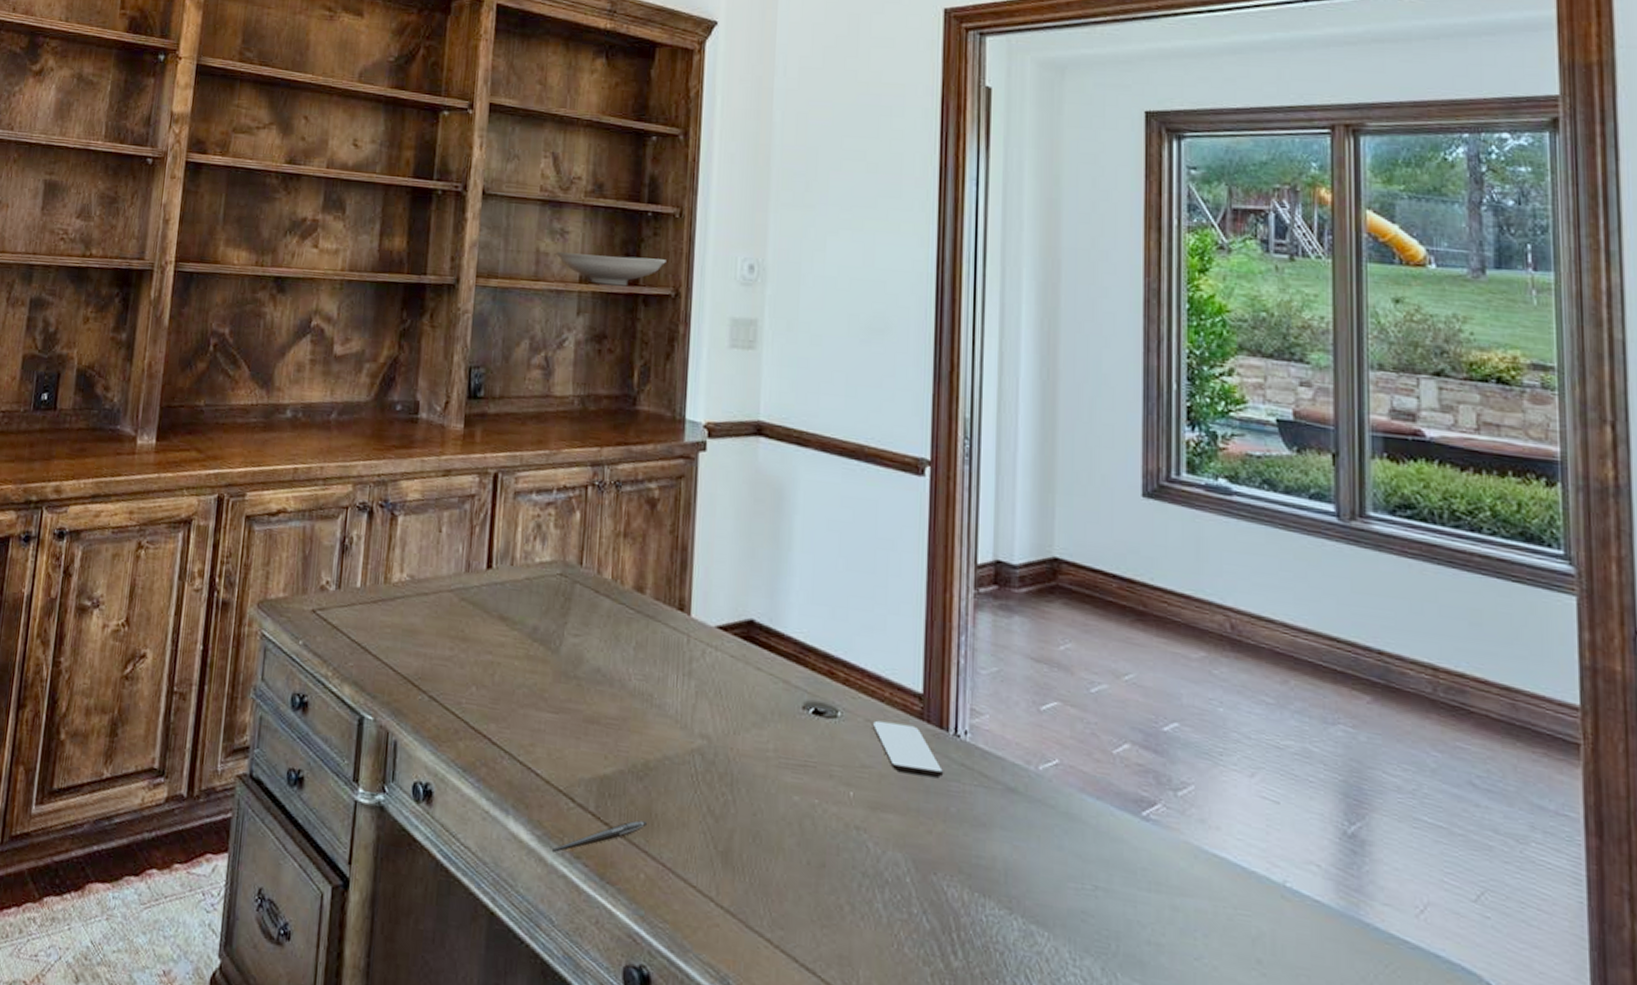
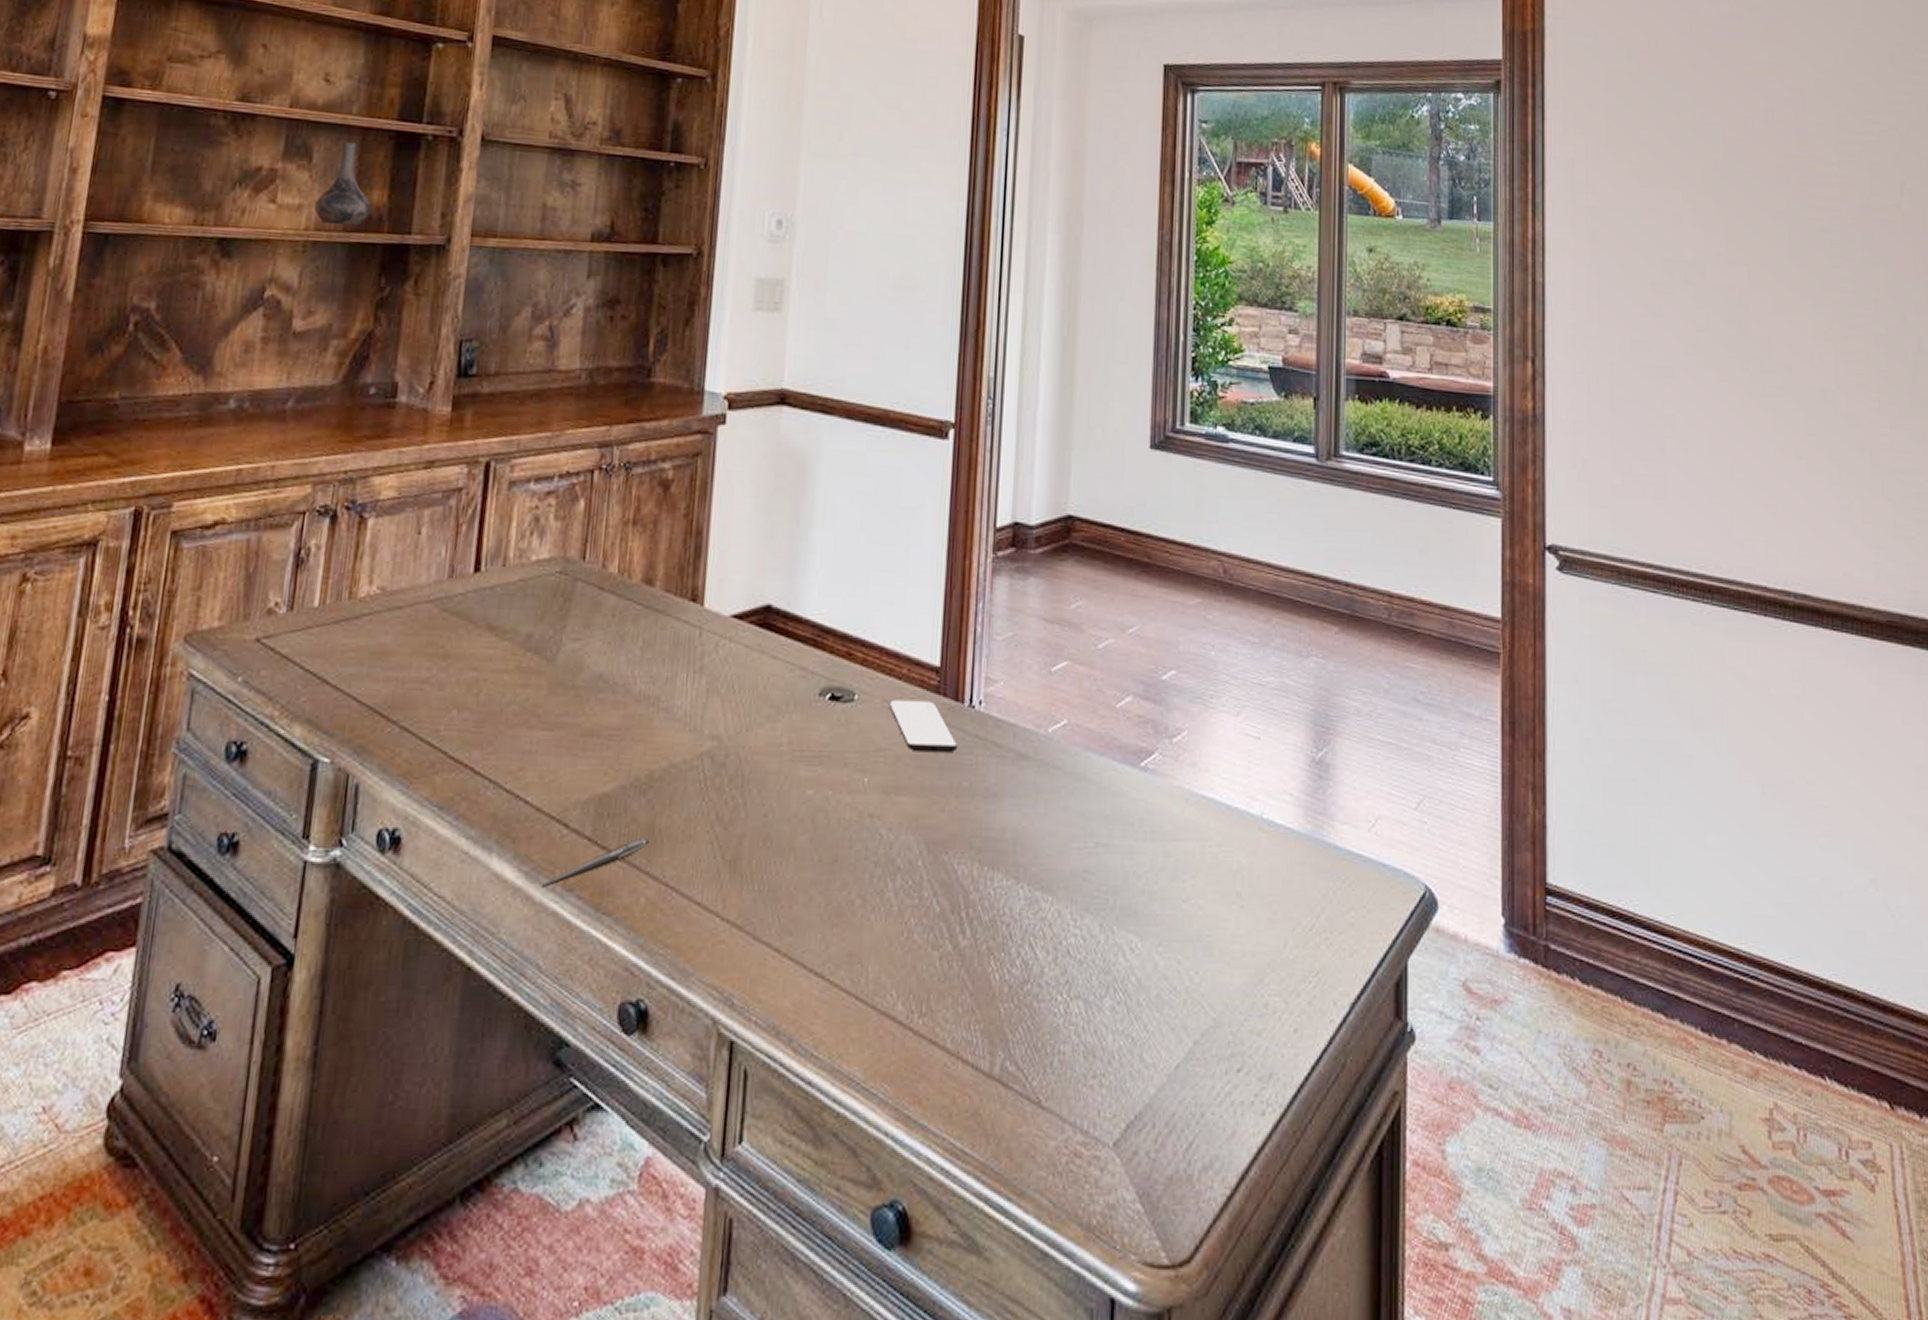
decorative vase: none [347,197,393,268] -> present [313,142,371,226]
decorative bowl: present [556,252,666,287] -> none [565,207,689,245]

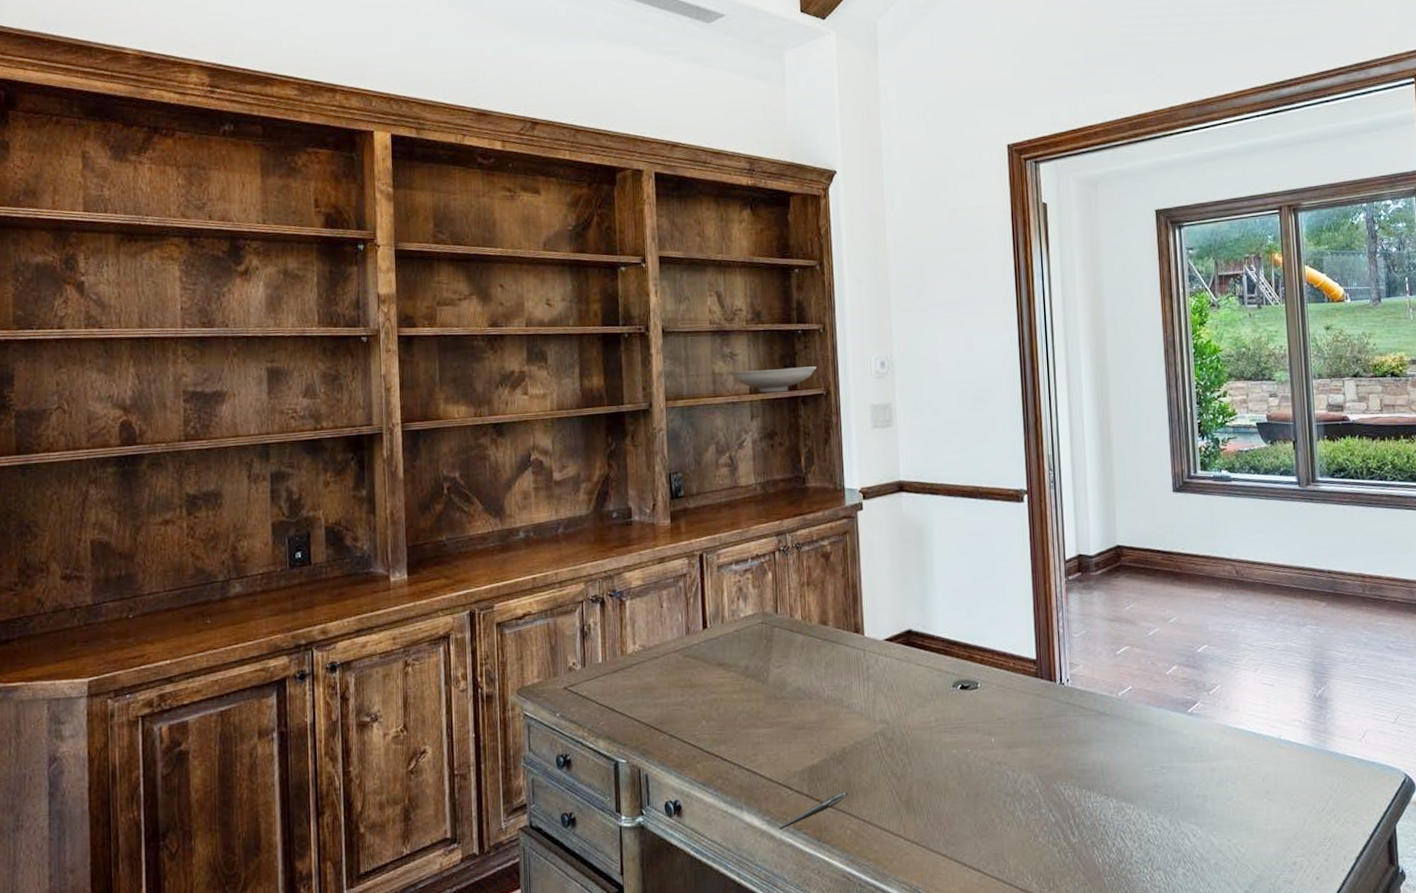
decorative vase: present [313,142,371,226] -> none [554,346,593,405]
decorative bowl: none [565,207,689,245] -> present [729,366,817,393]
phone: present [888,699,958,752] -> none [1003,683,1055,717]

